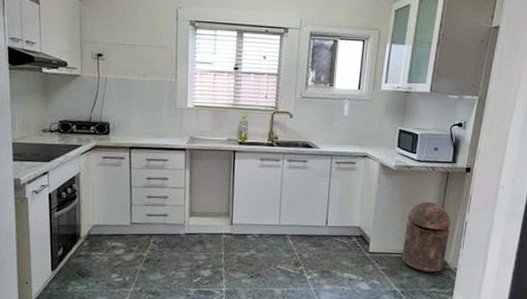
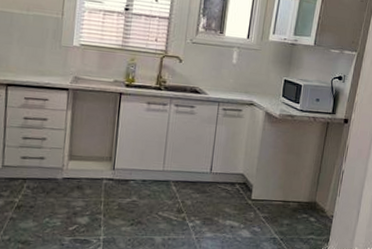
trash can: present [402,201,451,274] -> none [282,150,329,221]

